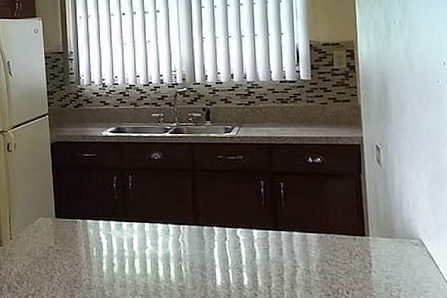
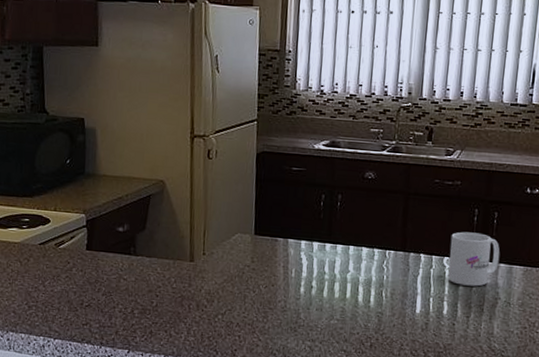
mug: none [241,203,292,256] -> present [448,231,500,287]

